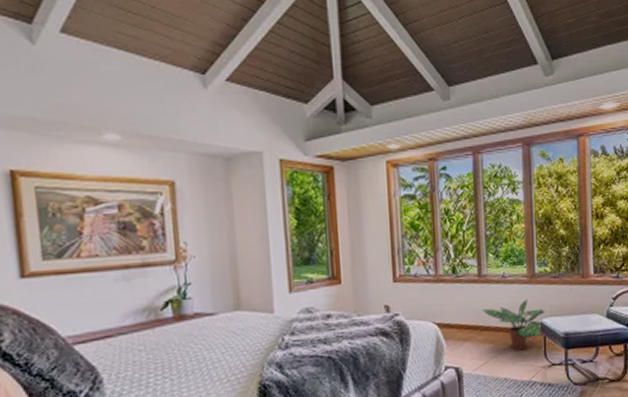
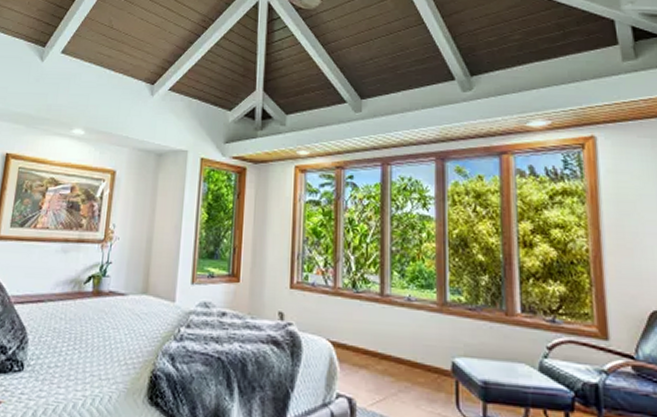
potted plant: present [483,299,545,351] -> none [383,330,459,393]

